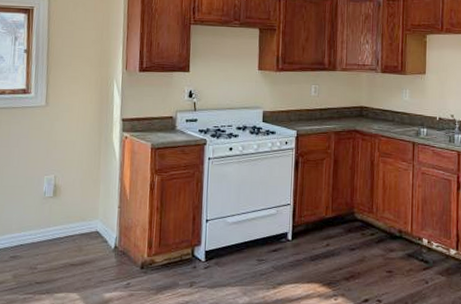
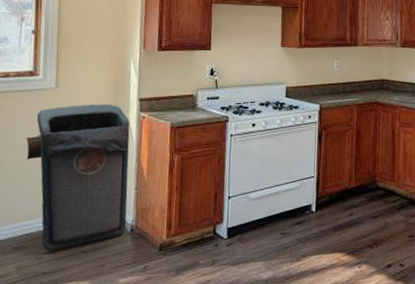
trash can: none [19,122,114,263] -> present [25,104,130,252]

